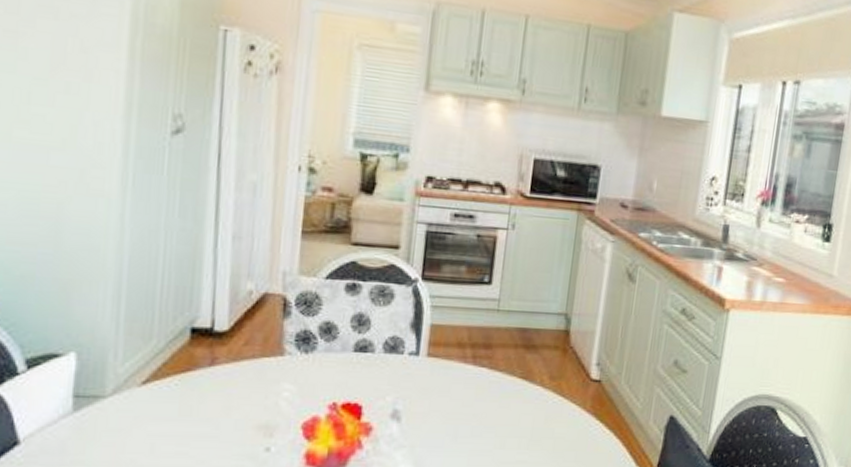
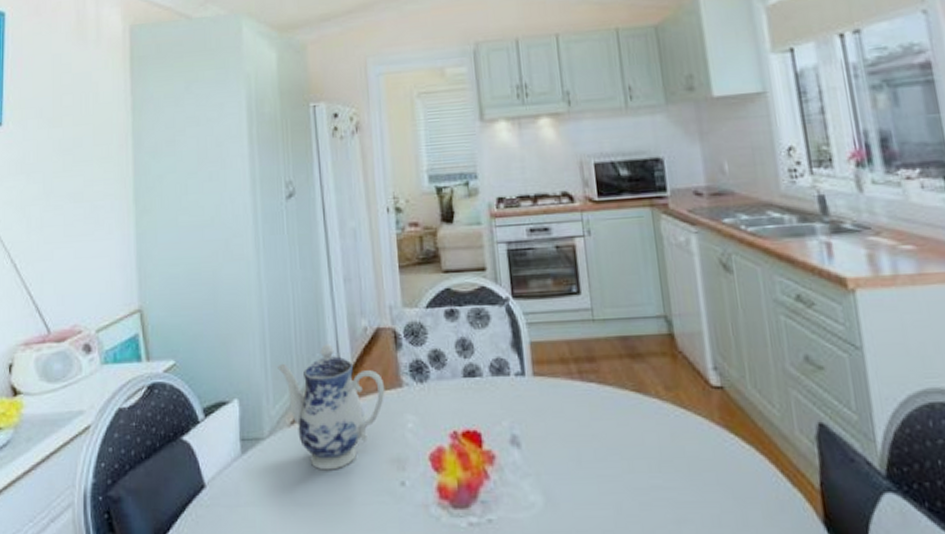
teapot: none [133,303,264,433] -> present [278,344,385,471]

